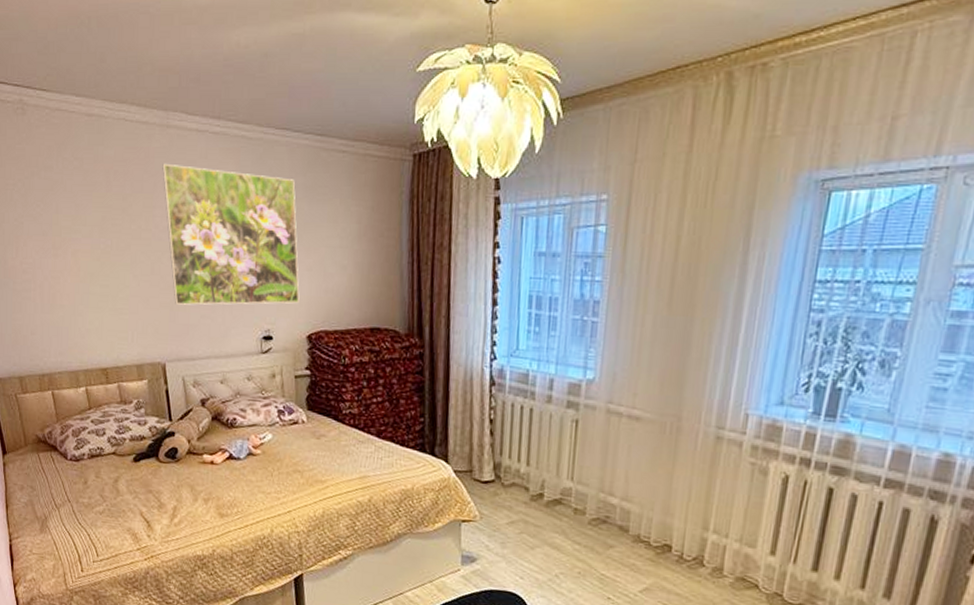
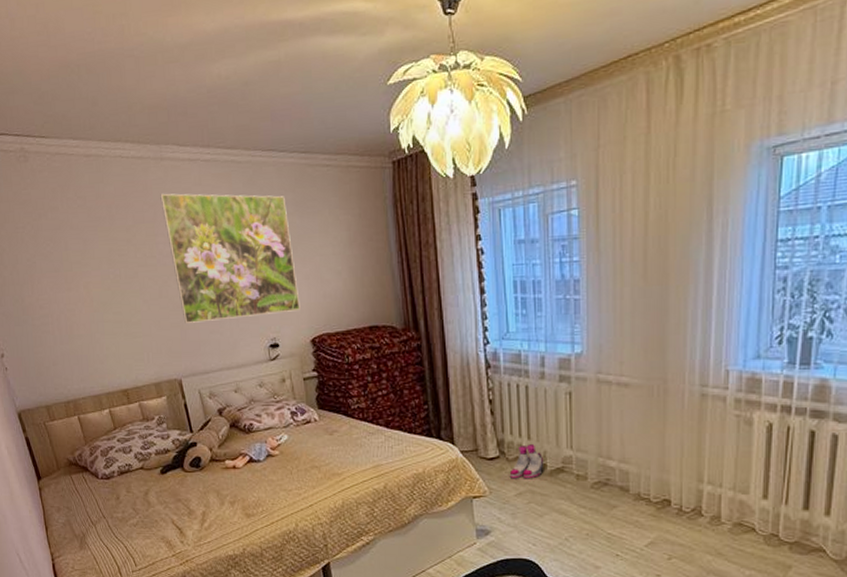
boots: none [503,471,542,508] -> present [509,444,544,479]

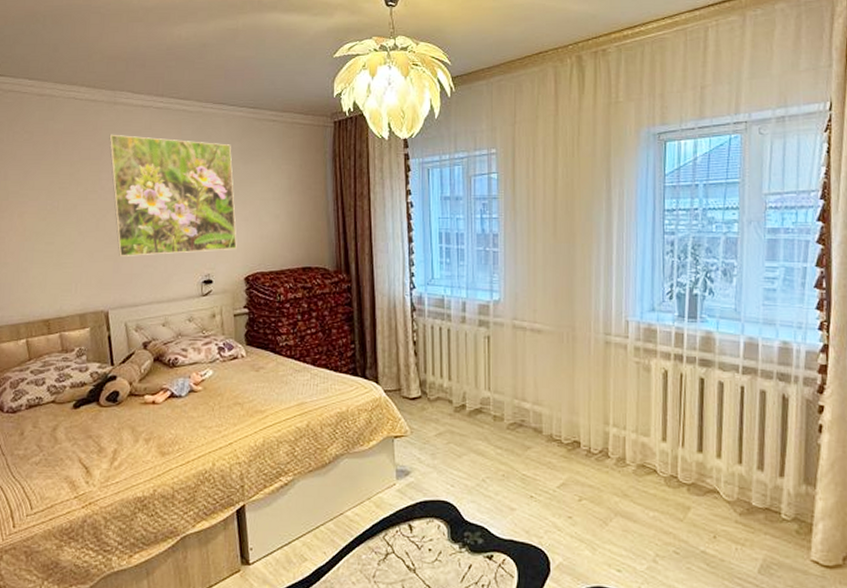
boots: present [509,444,544,479] -> none [430,385,464,419]

